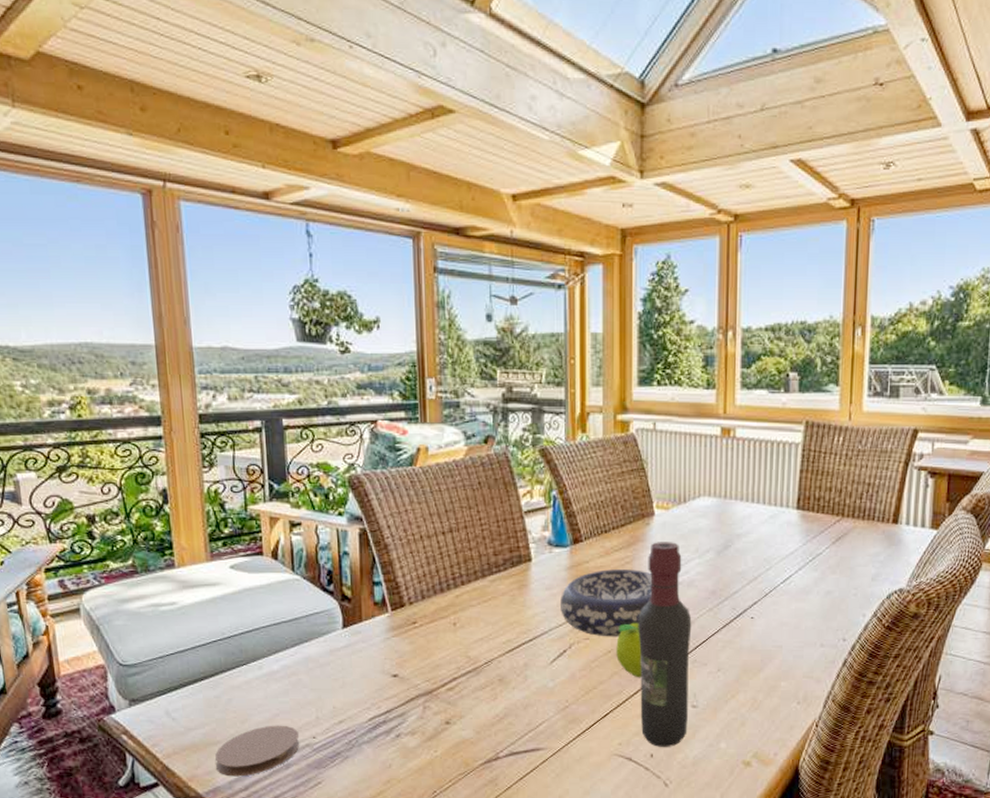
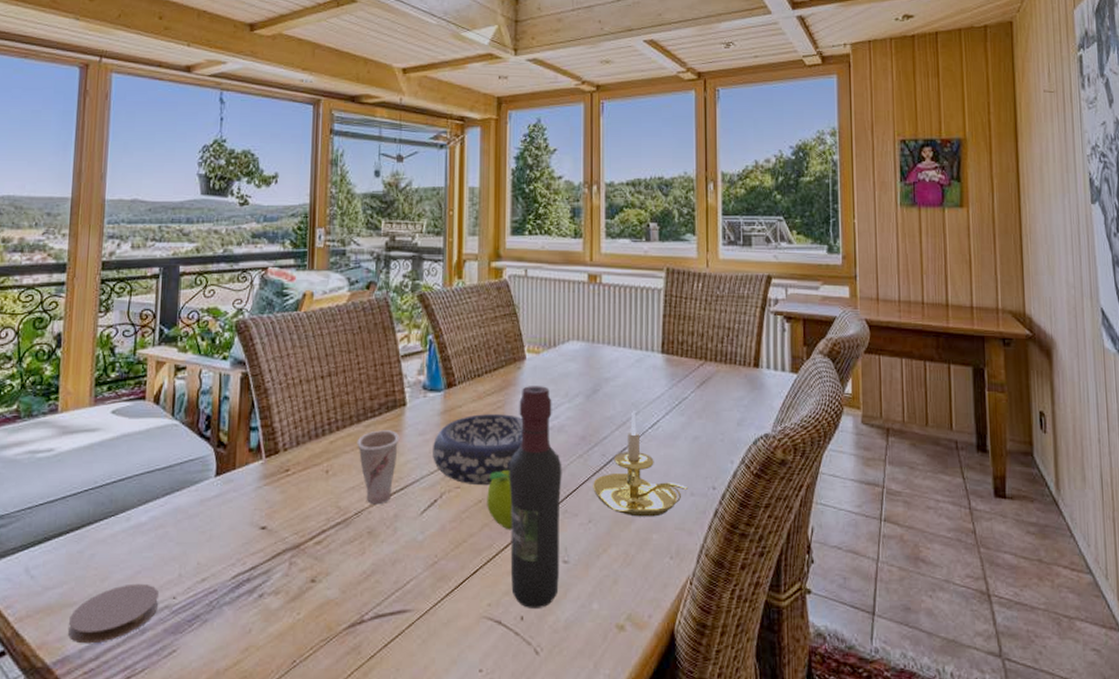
cup: none [483,585,526,655] -> present [357,430,400,505]
candle holder: none [722,565,819,666] -> present [593,410,689,517]

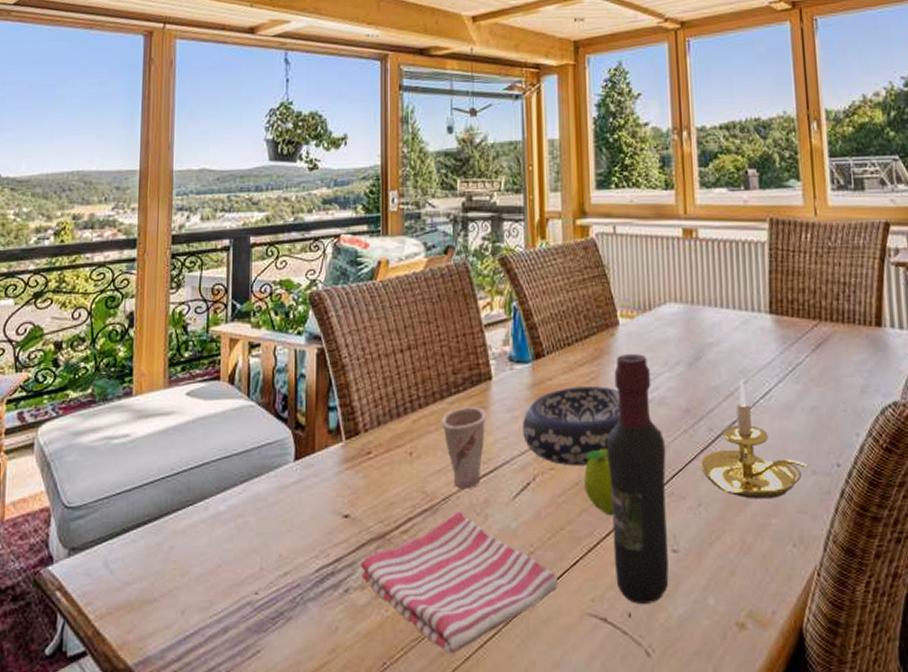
coaster: present [68,583,158,644] -> none [150,578,240,644]
dish towel: none [275,523,458,653] -> present [360,509,558,654]

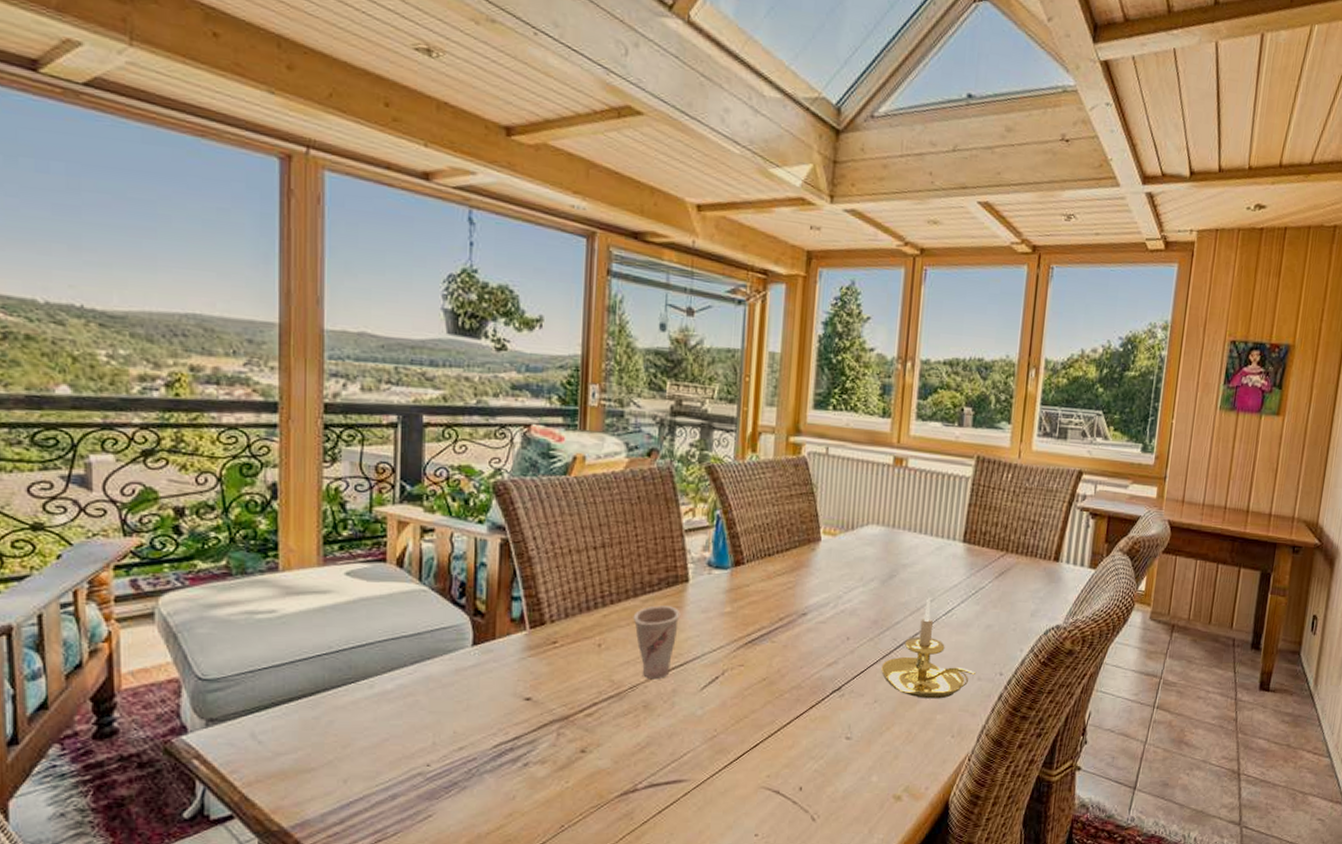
dish towel: present [360,509,558,654] -> none [541,697,738,818]
decorative bowl: present [523,386,620,466] -> none [716,594,814,665]
fruit: present [584,449,614,516] -> none [771,651,798,708]
wine bottle: present [606,354,669,604] -> none [791,568,852,780]

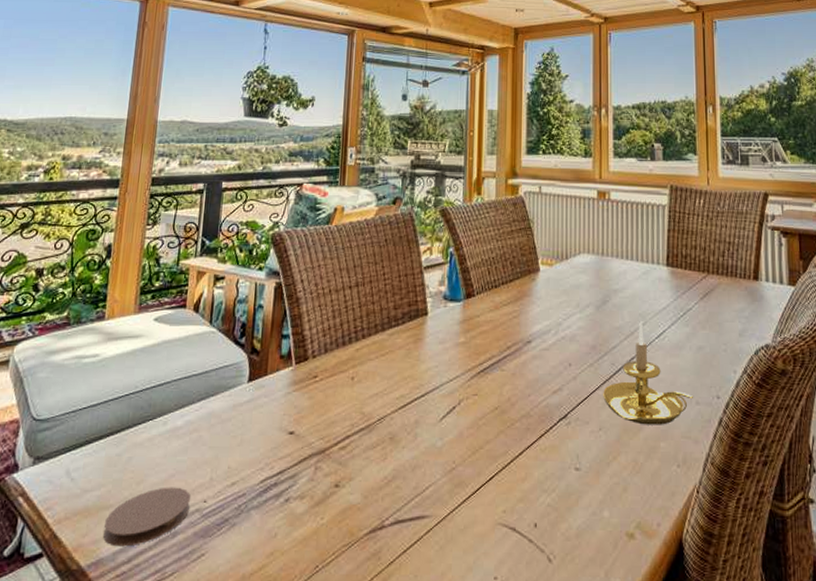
coaster: none [307,751,410,809] -> present [103,487,190,547]
cup: present [633,605,681,680] -> none [381,338,421,411]

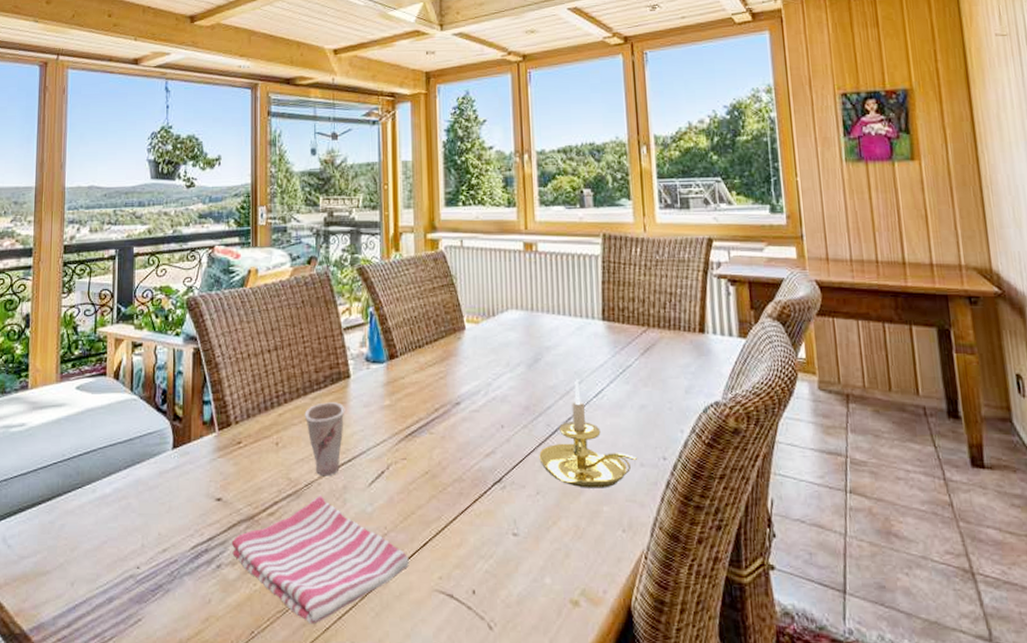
coaster: present [103,487,190,547] -> none [43,553,123,612]
dish towel: none [301,429,475,558] -> present [231,495,409,625]
cup: none [381,338,421,411] -> present [304,402,345,476]

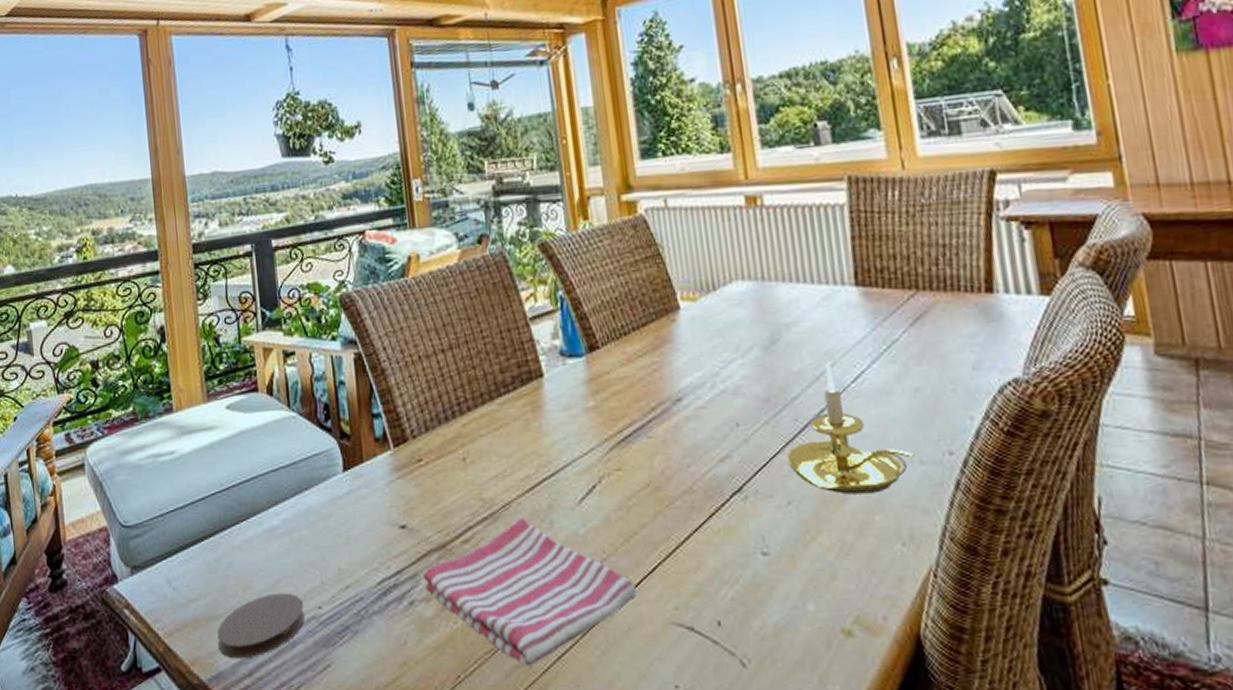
coaster: none [43,553,123,612] -> present [217,593,305,659]
cup: present [304,402,345,476] -> none [492,406,542,495]

